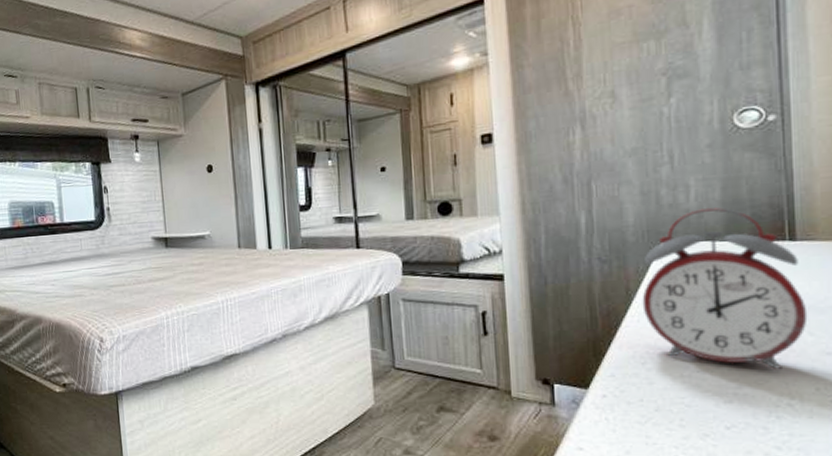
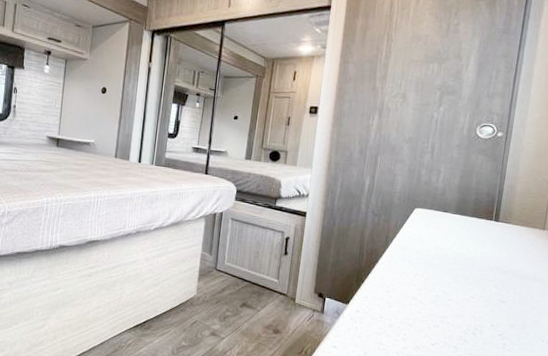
alarm clock: present [642,207,808,370] -> none [394,188,498,309]

